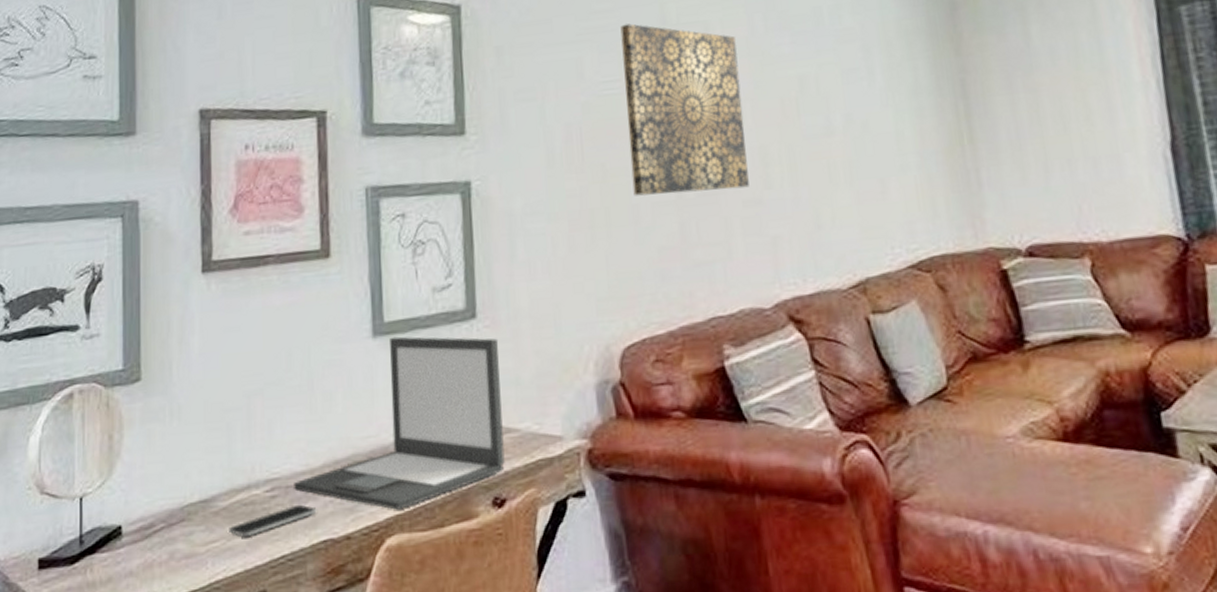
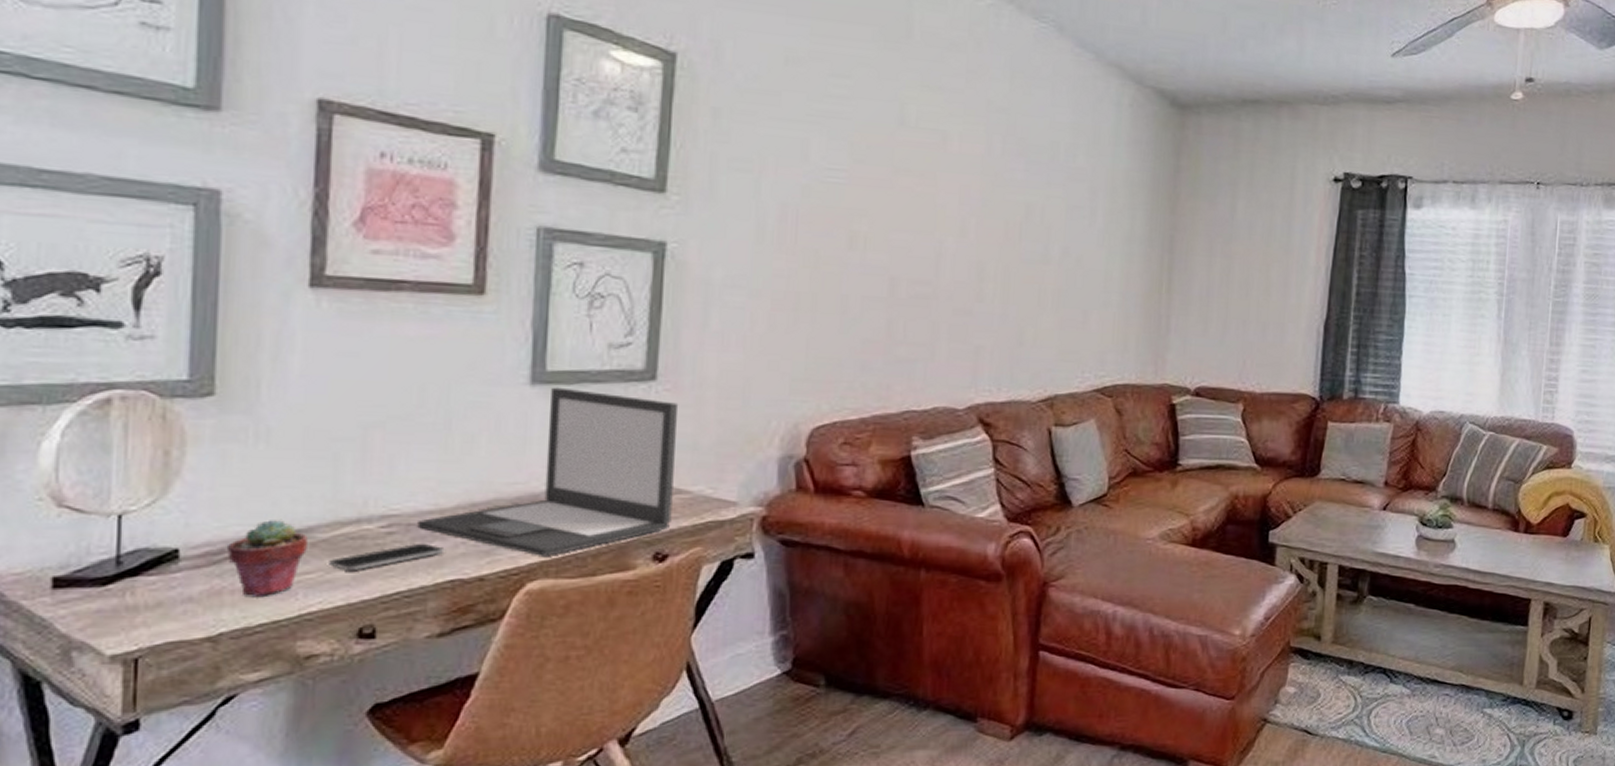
potted succulent: none [154,492,212,568] -> present [226,520,308,596]
wall art: present [620,23,749,196] -> none [844,115,971,298]

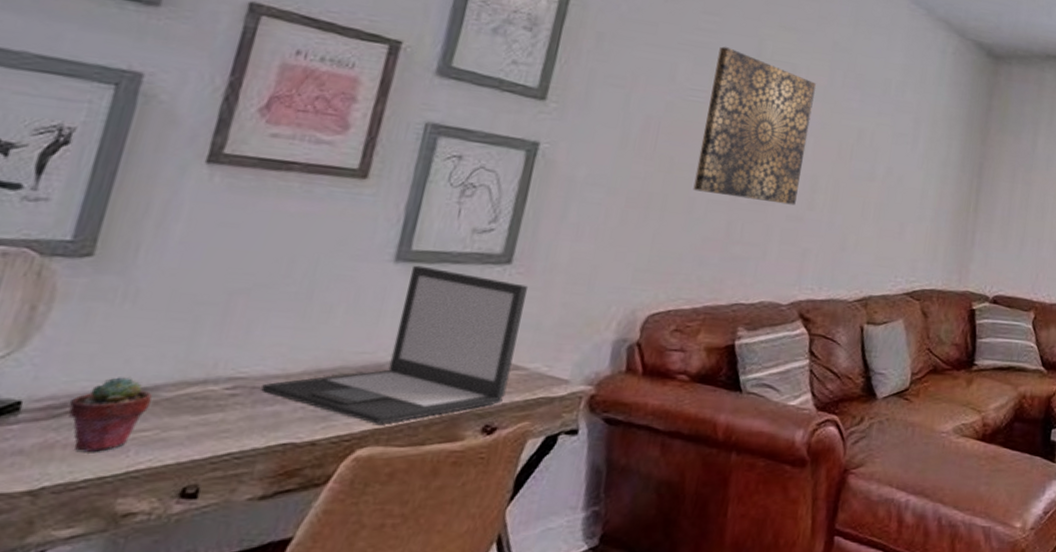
smartphone: present [329,543,445,570] -> none [167,406,283,430]
wall art: none [844,115,971,298] -> present [693,46,816,206]

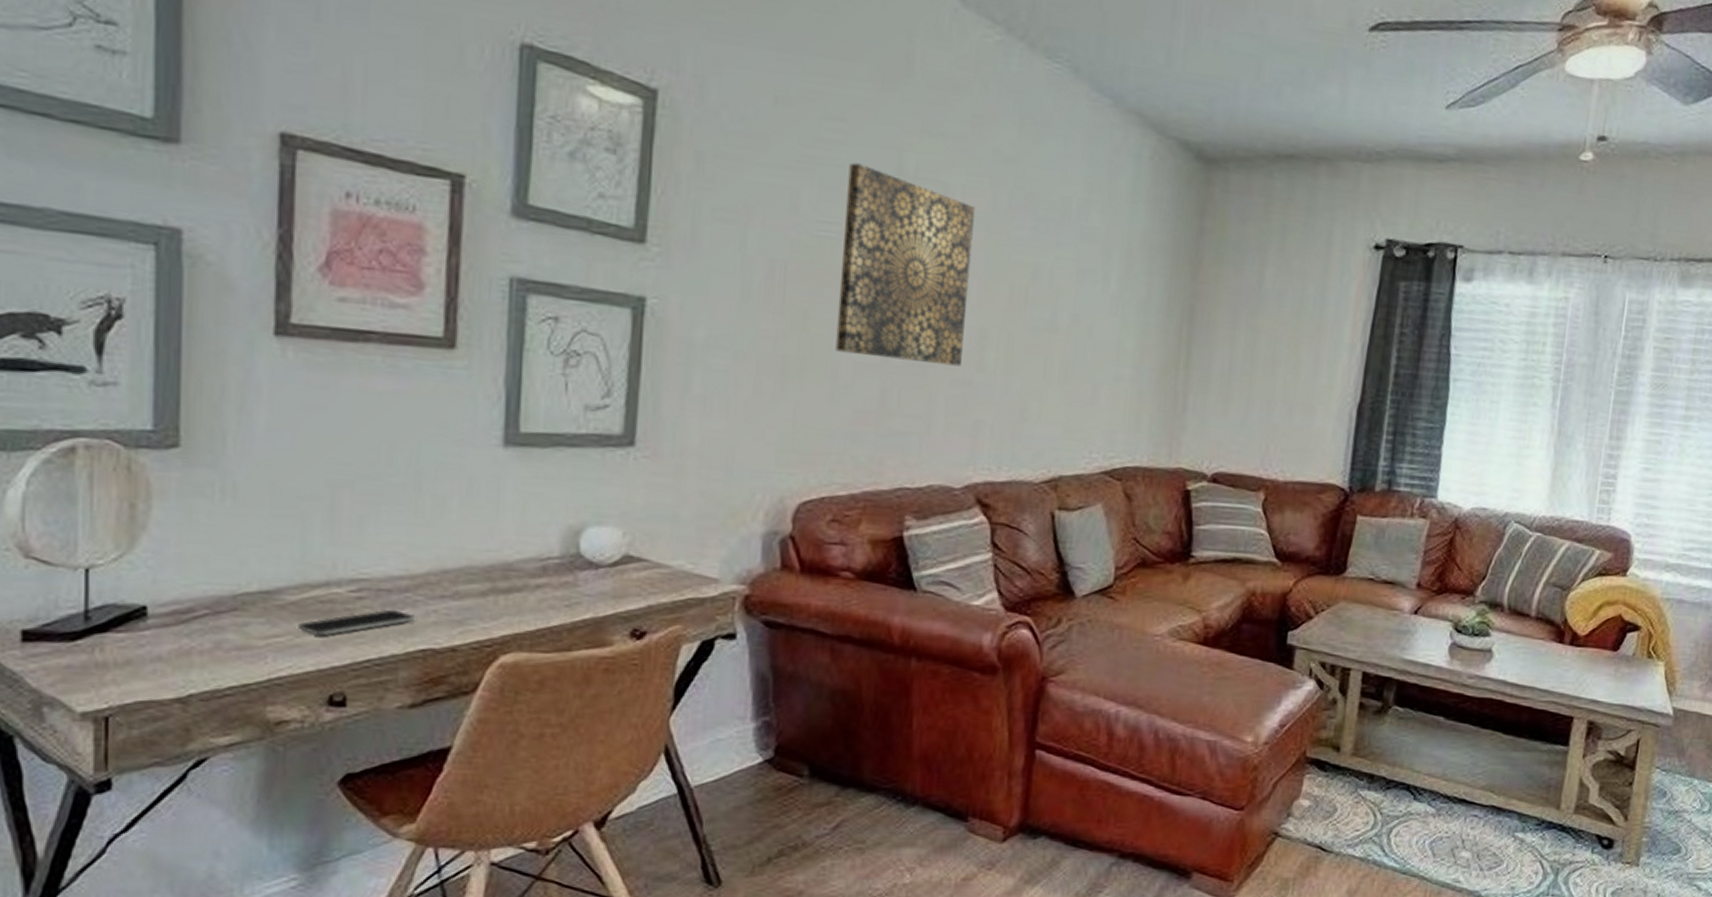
potted succulent: present [69,377,152,452] -> none [194,580,276,658]
smartphone: none [167,406,283,430] -> present [298,609,416,635]
laptop: present [261,265,529,424] -> none [388,450,658,629]

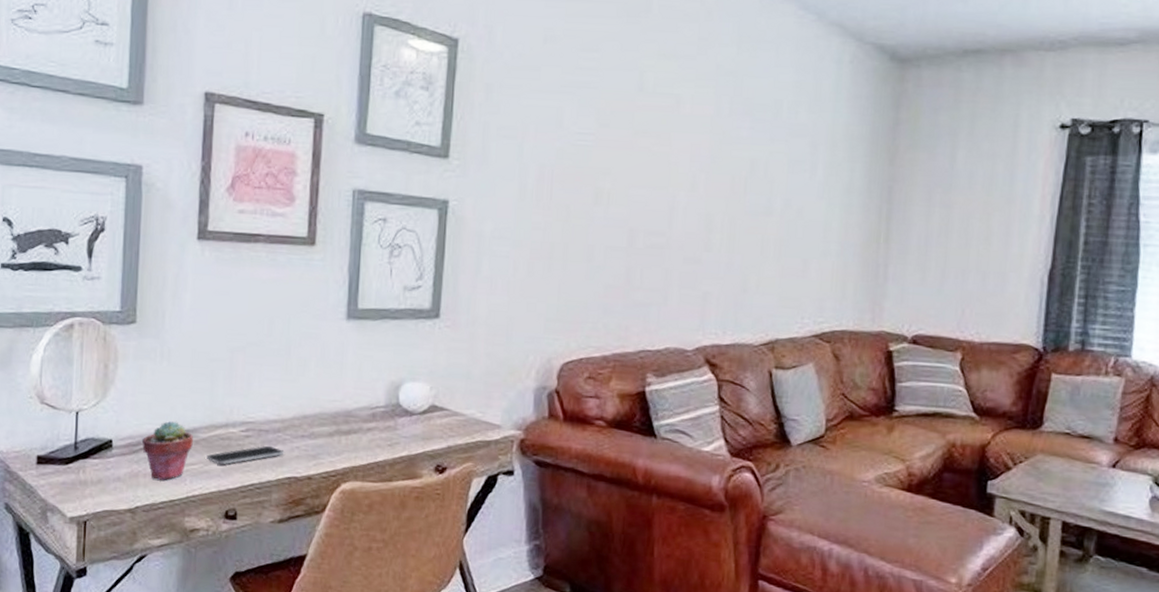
potted succulent: none [194,580,276,658] -> present [141,421,193,480]
wall art: present [835,163,975,367] -> none [591,84,702,247]

